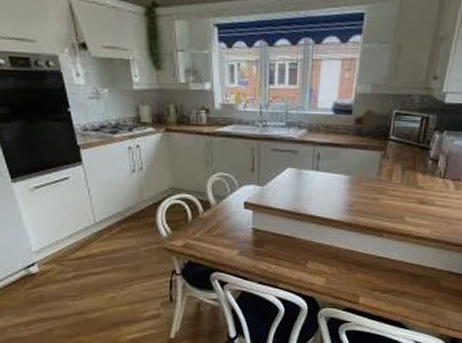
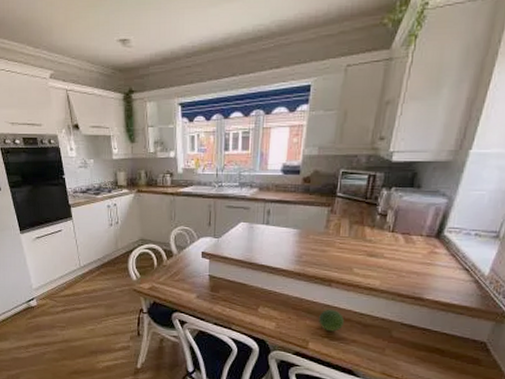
fruit: none [370,260,395,284] -> present [319,309,345,332]

